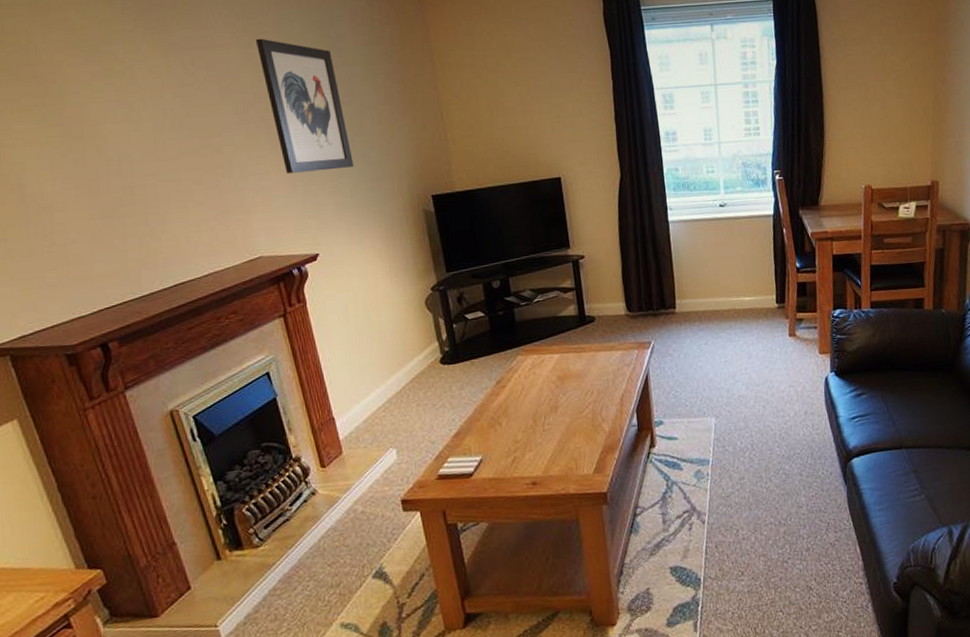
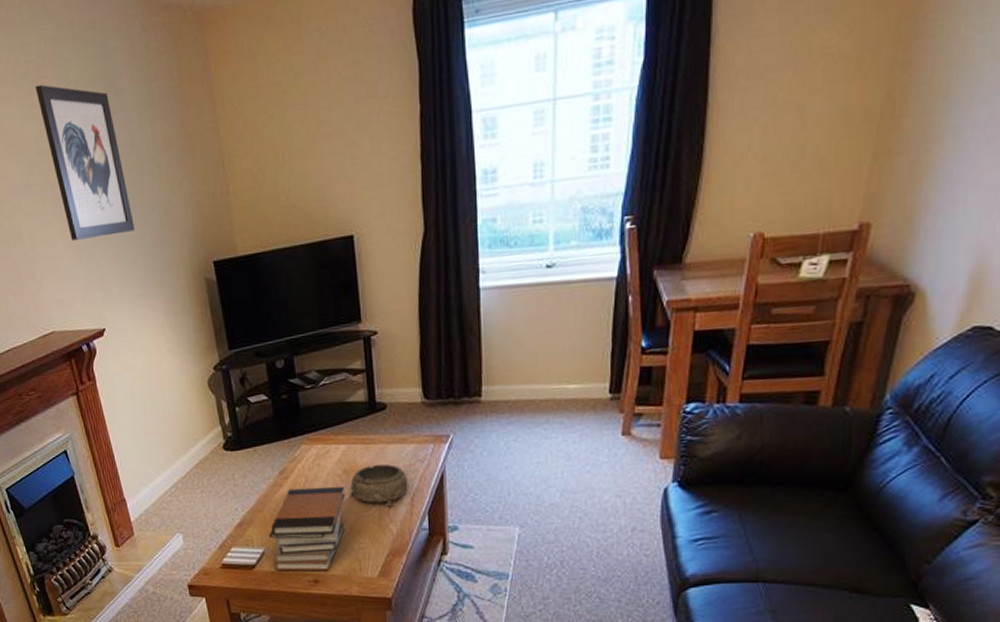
book stack: none [486,391,561,477] -> present [268,486,346,571]
decorative bowl: none [564,369,618,408] -> present [350,464,408,507]

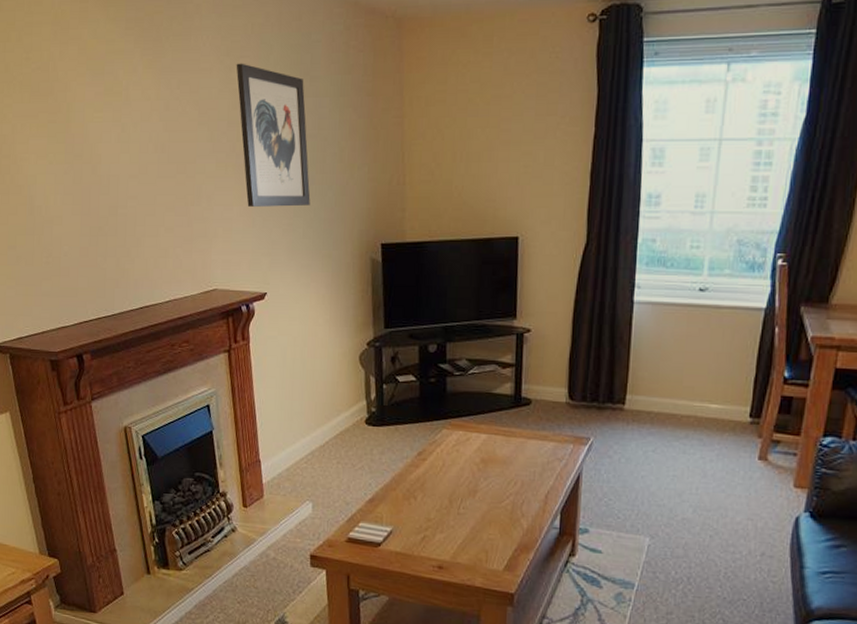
book stack: present [268,486,346,571] -> none [398,471,481,558]
decorative bowl: present [350,464,408,507] -> none [485,457,544,501]

